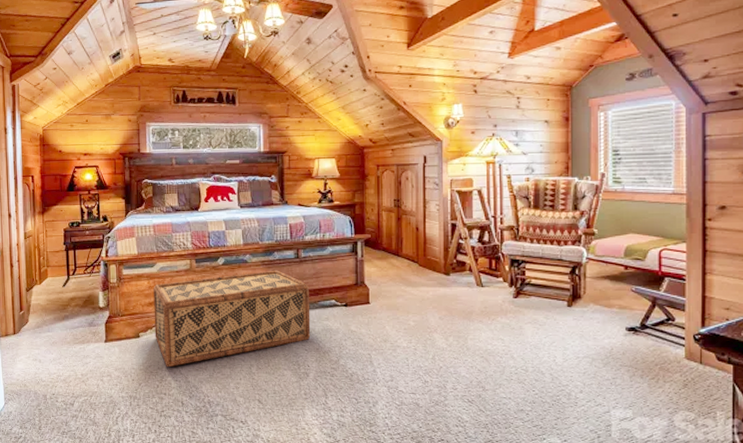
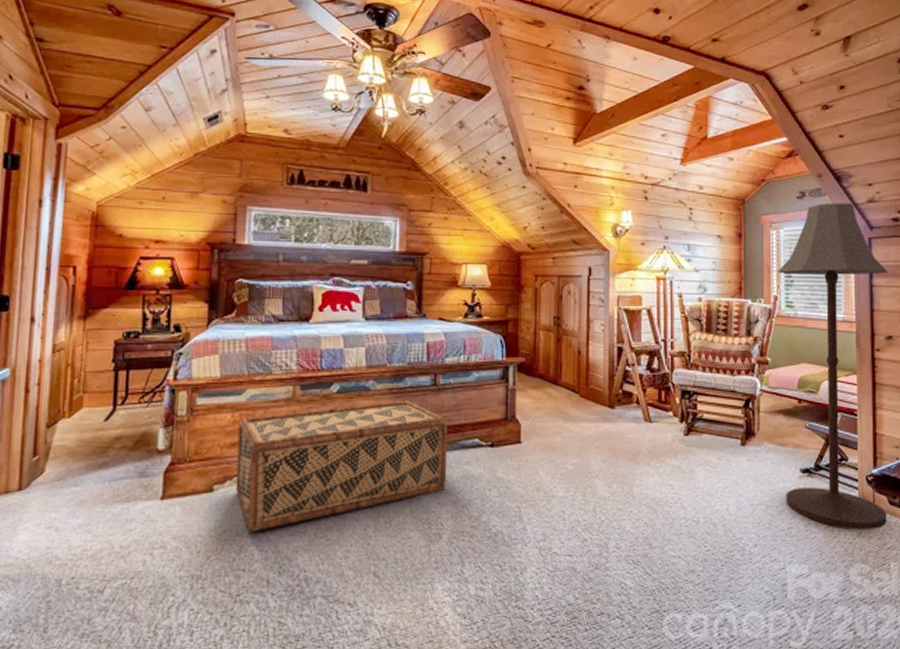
floor lamp: none [605,80,724,382] -> present [778,202,889,530]

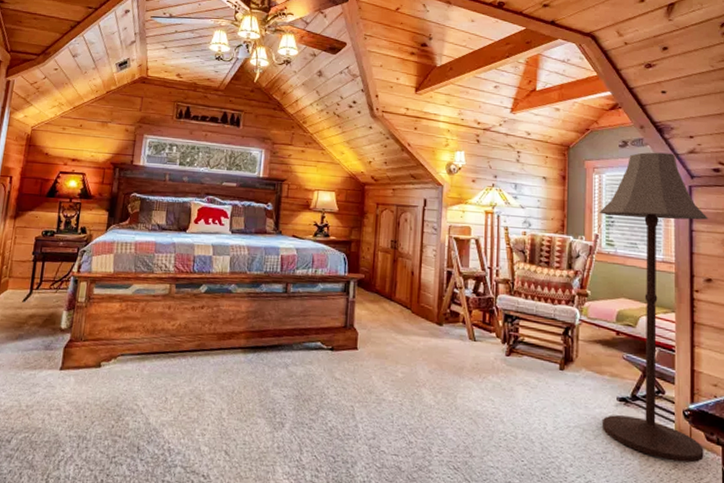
storage trunk: present [235,400,448,531] -> none [118,303,295,404]

